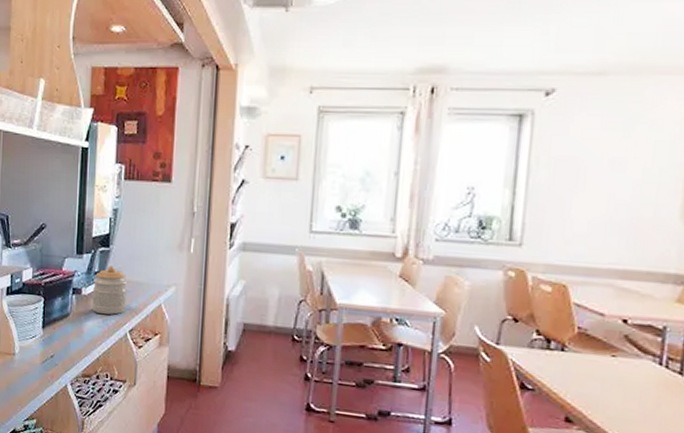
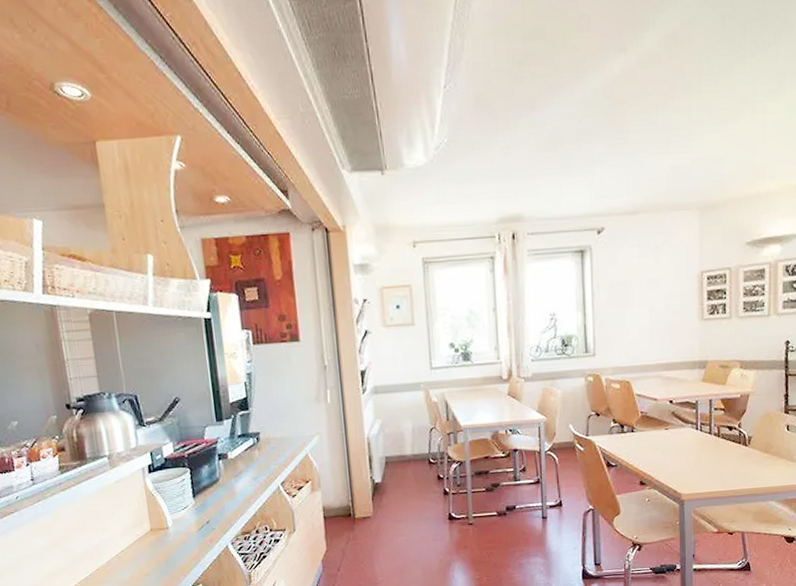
jar: present [91,265,127,315] -> none [238,426,275,473]

